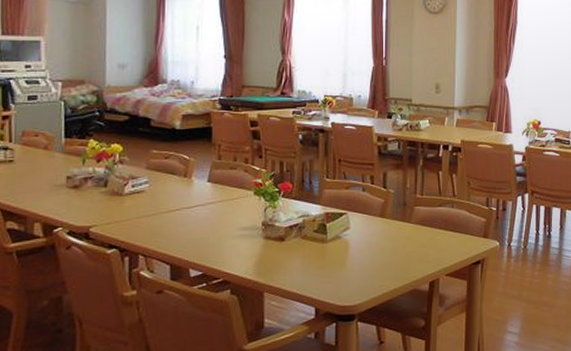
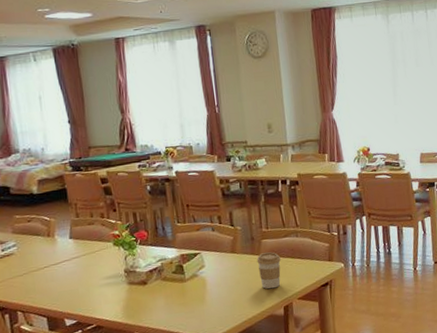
coffee cup: none [406,221,433,261] -> present [257,252,282,289]

